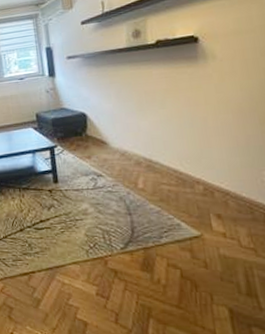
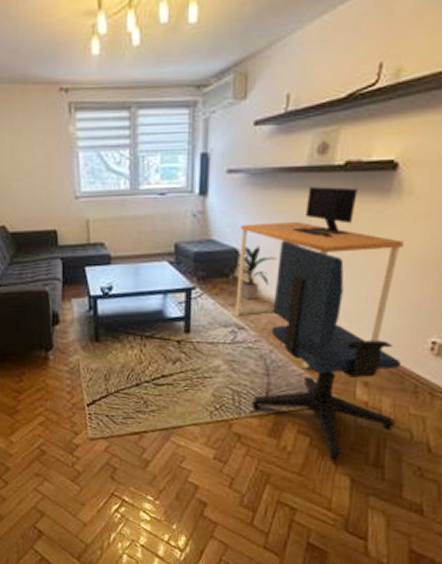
indoor plant: none [81,109,118,153] -> present [227,245,278,301]
desk: none [84,58,221,206] -> present [235,187,404,368]
office chair: none [118,103,257,293] -> present [252,240,401,462]

